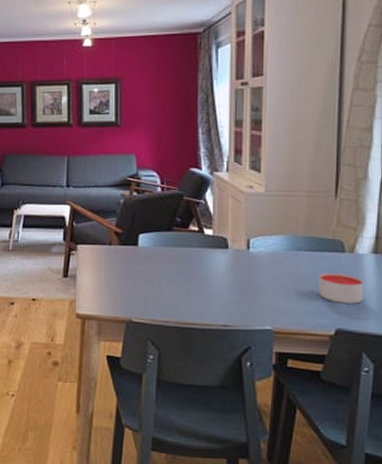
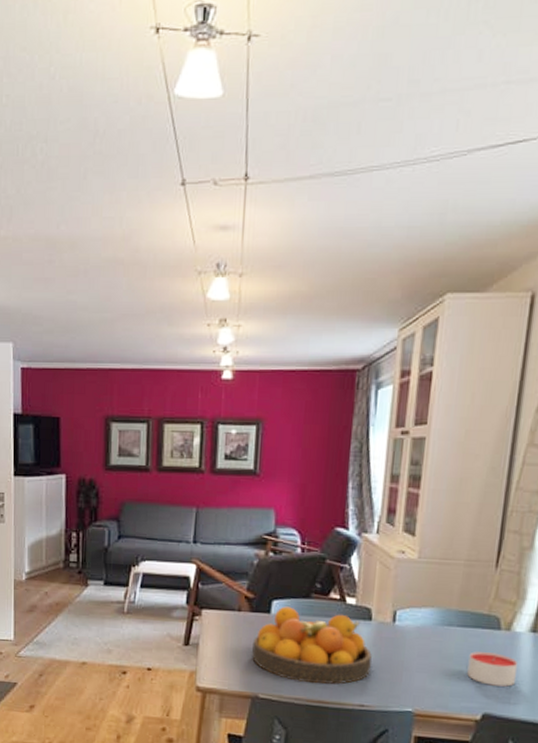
fruit bowl: none [124,239,232,308] -> present [252,606,372,685]

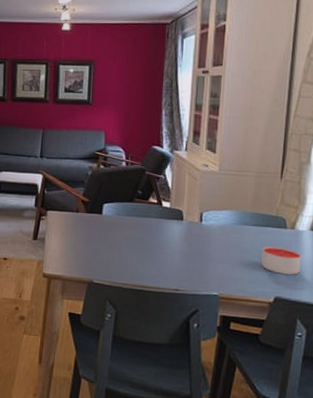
fruit bowl: present [252,606,372,685] -> none [88,208,184,272]

